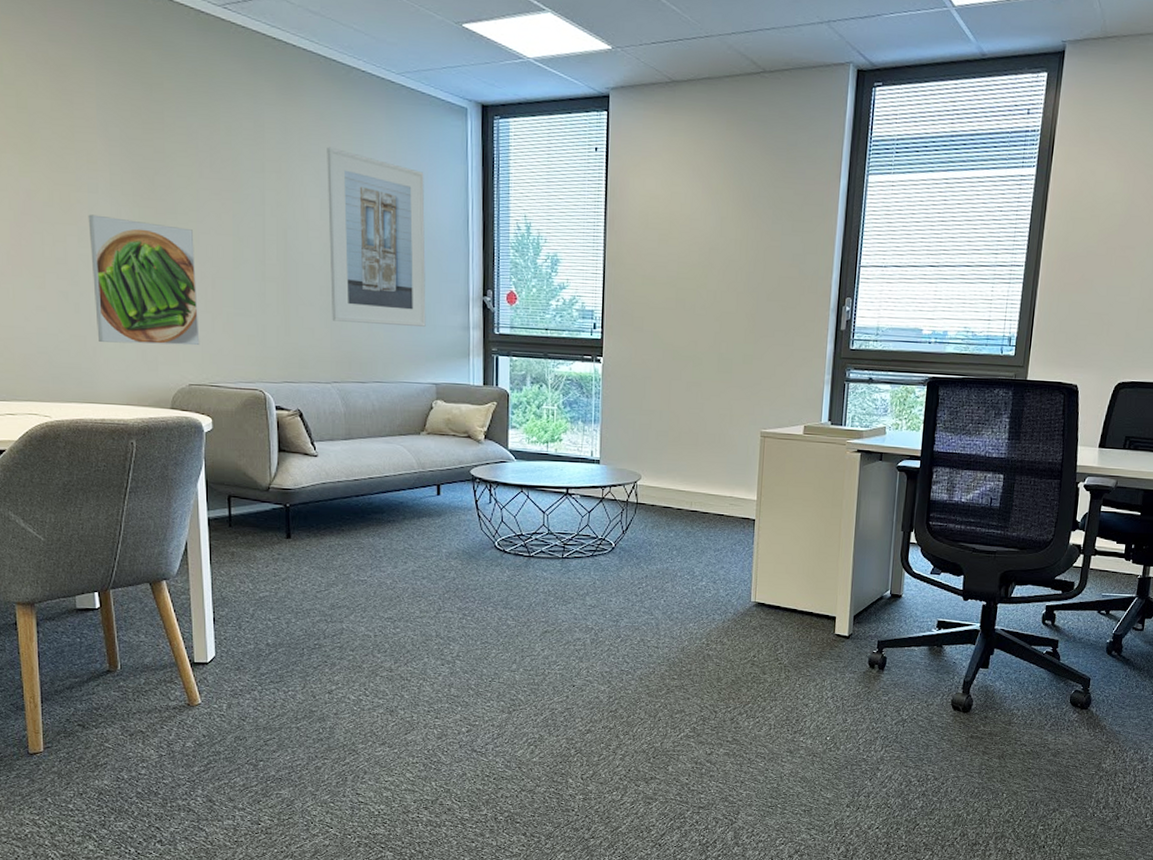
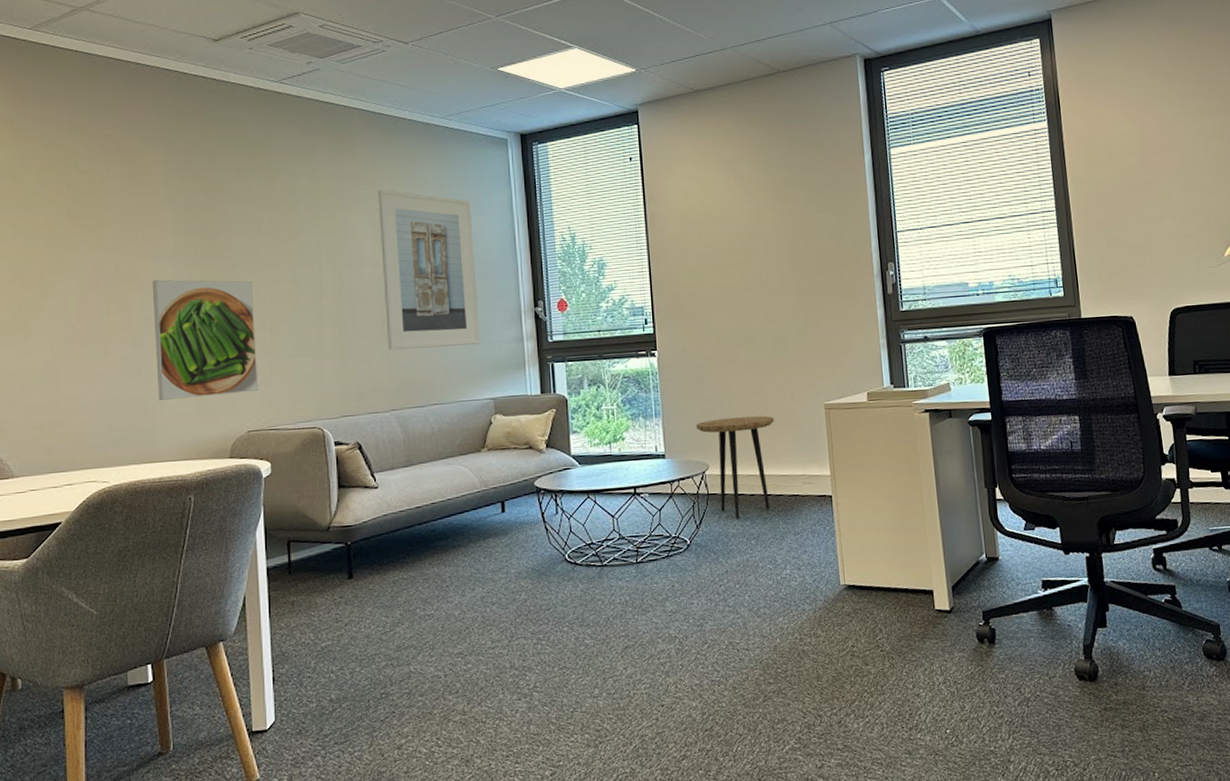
side table: none [633,432,711,530] -> present [696,415,775,519]

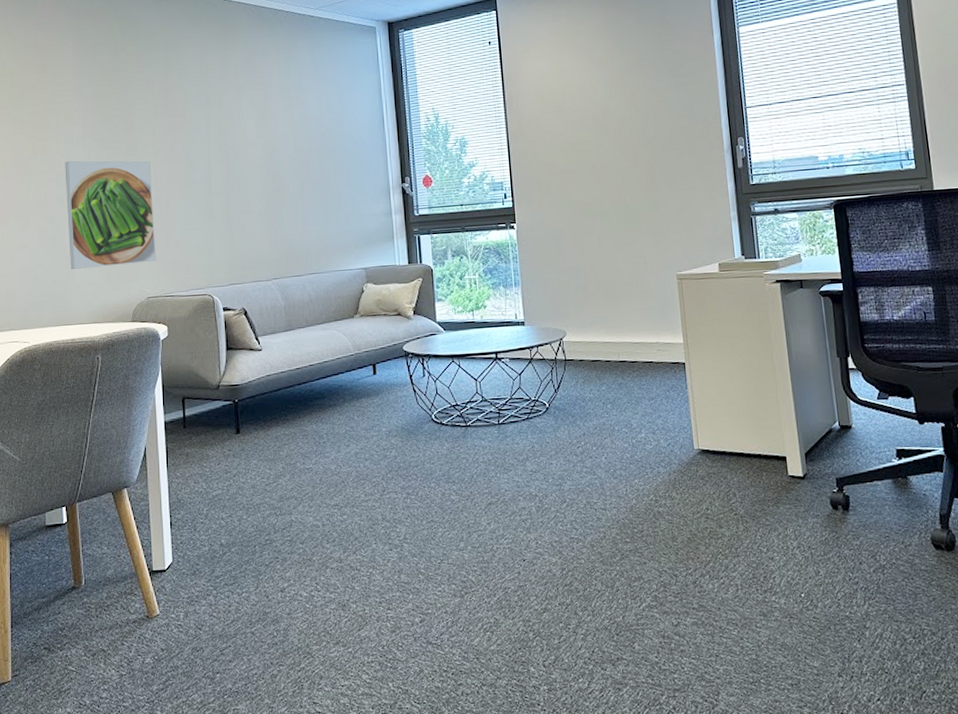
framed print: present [378,189,480,350] -> none [260,76,353,224]
side table: present [696,415,775,519] -> none [554,285,629,384]

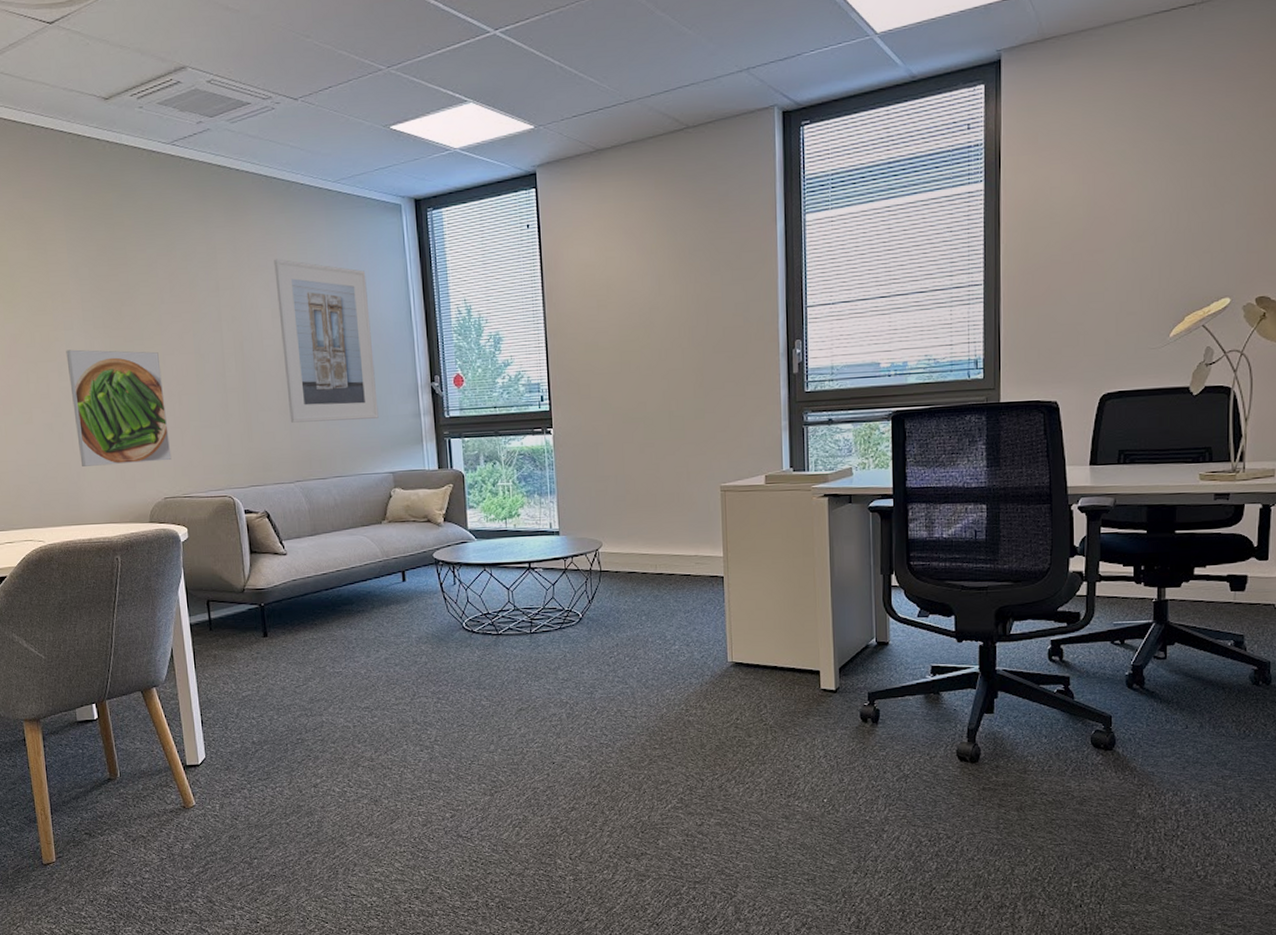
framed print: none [260,76,353,224] -> present [274,258,379,423]

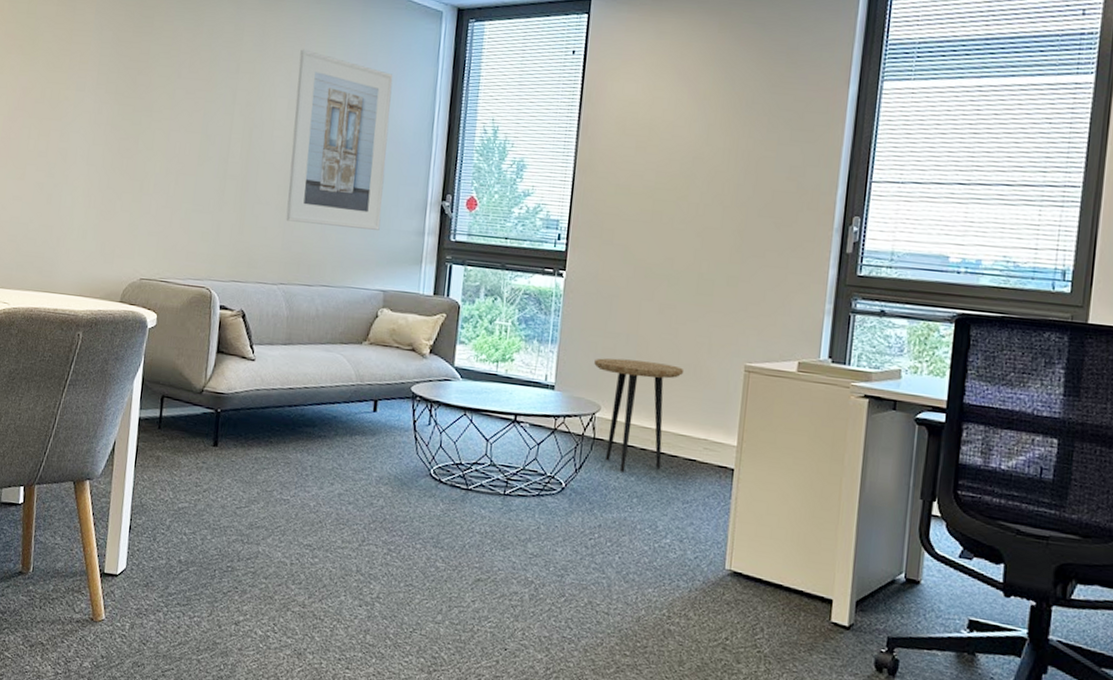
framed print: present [66,349,172,466] -> none [63,111,165,241]
side table: none [590,496,670,596] -> present [594,358,685,472]

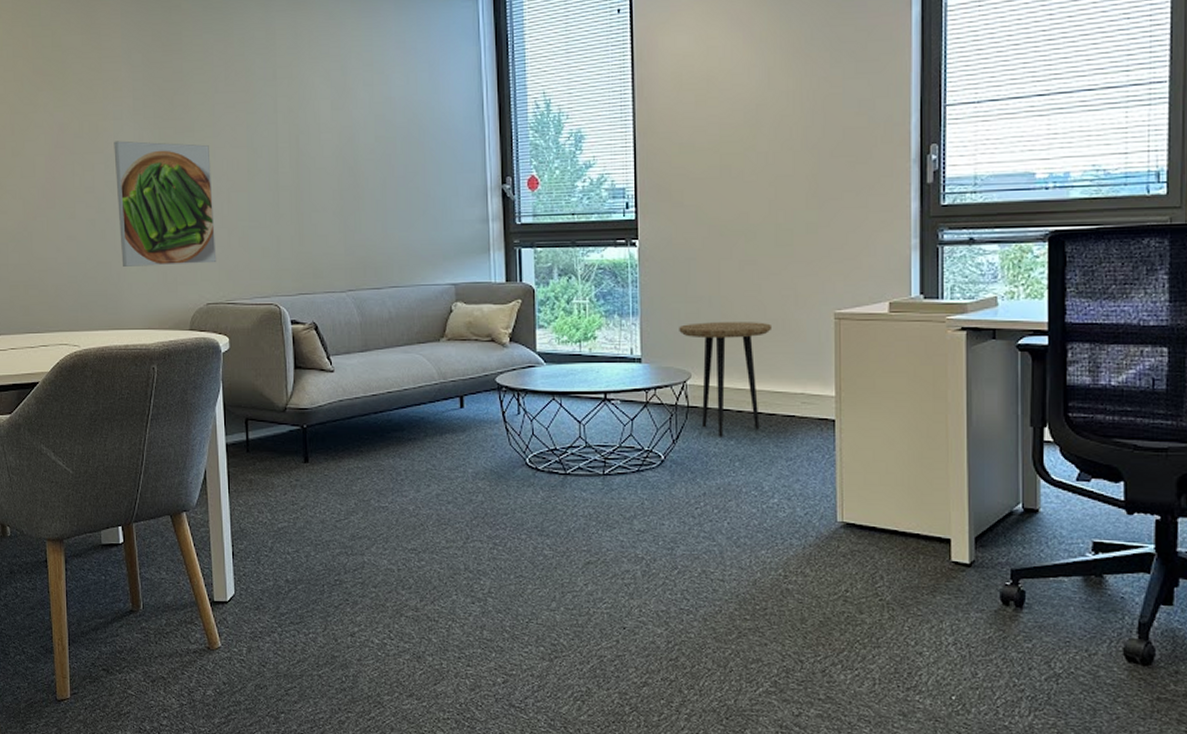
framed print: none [63,111,165,241] -> present [114,140,217,267]
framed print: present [286,49,393,230] -> none [336,45,442,225]

